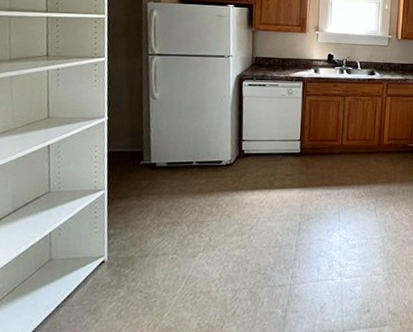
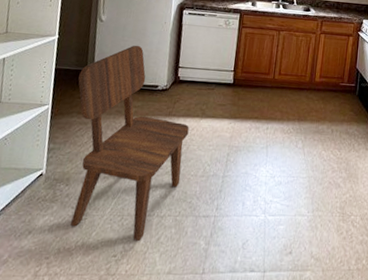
dining chair: none [134,121,258,318] -> present [69,45,189,242]

